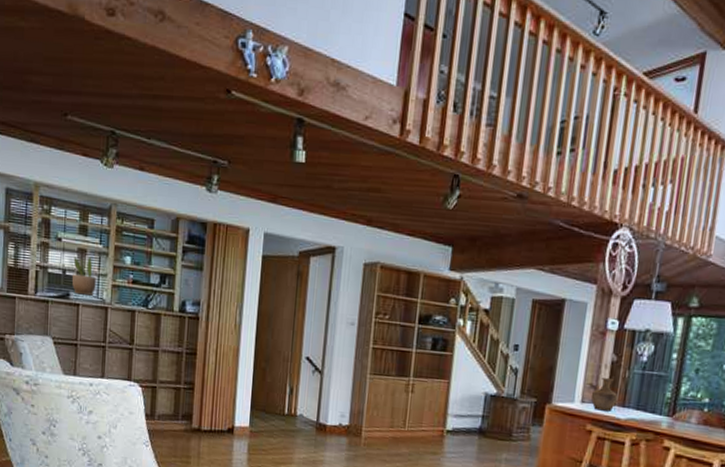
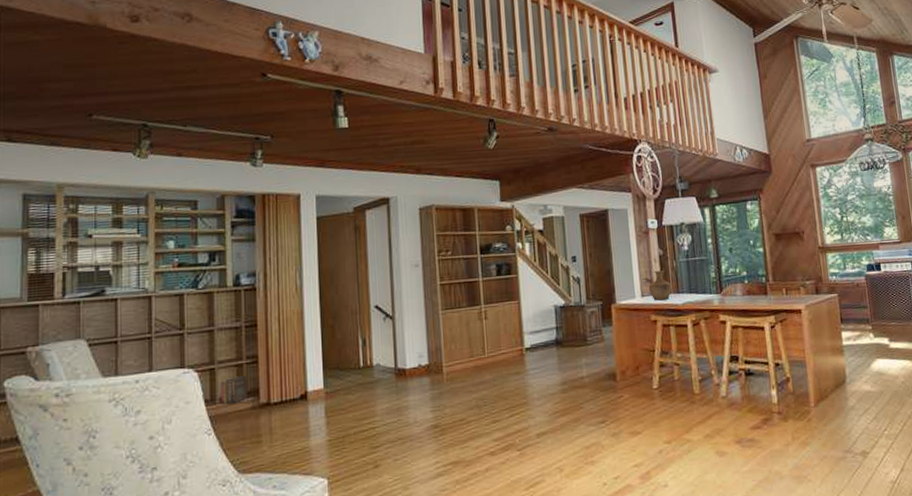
potted plant: present [71,255,97,297] -> none [106,247,137,290]
books: none [159,398,182,424] -> present [221,375,246,405]

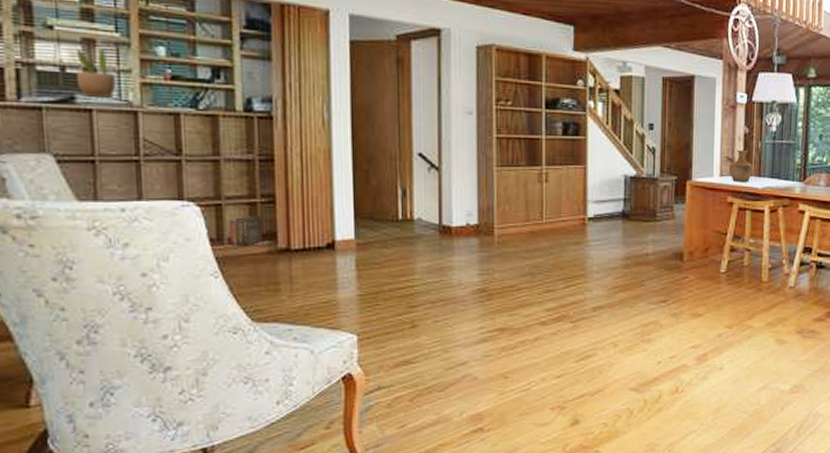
potted plant: none [106,247,137,290] -> present [75,47,117,99]

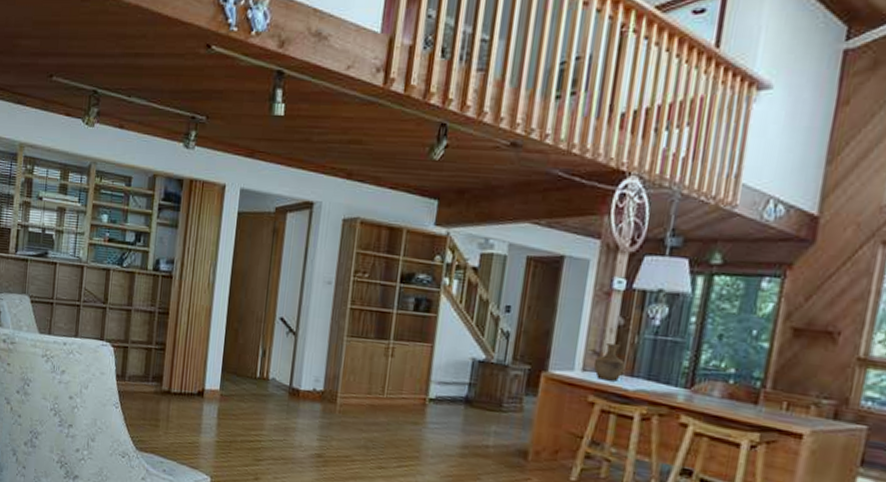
potted plant: present [75,47,117,99] -> none [50,214,75,256]
books: present [230,215,261,246] -> none [130,358,153,385]

